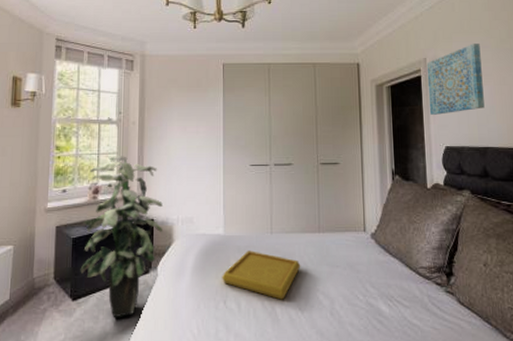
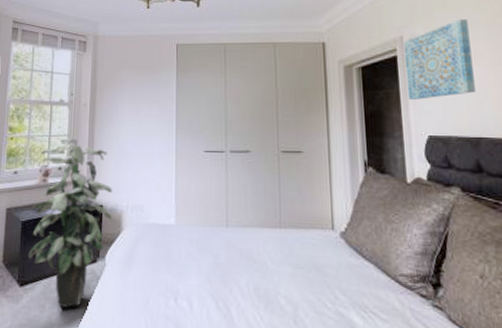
serving tray: present [222,251,301,300] -> none [173,244,260,302]

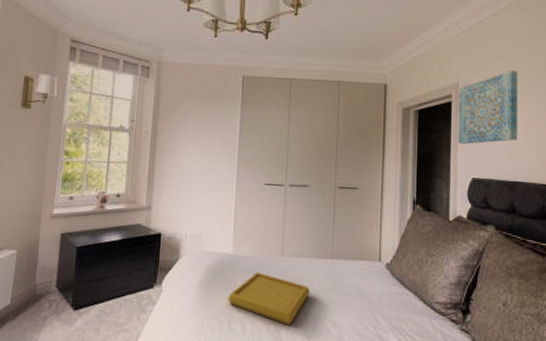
indoor plant: present [28,138,112,309] -> none [83,165,171,331]
serving tray: none [173,244,260,302] -> present [228,272,311,325]

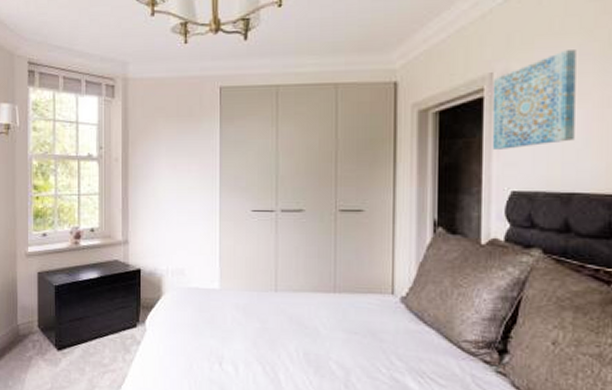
serving tray: present [228,272,311,325] -> none [217,309,311,367]

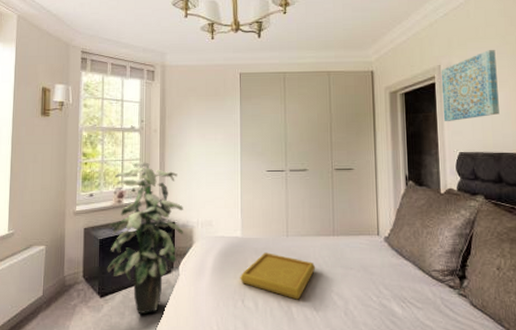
indoor plant: none [64,197,150,372] -> present [107,162,183,315]
serving tray: none [217,309,311,367] -> present [240,253,316,300]

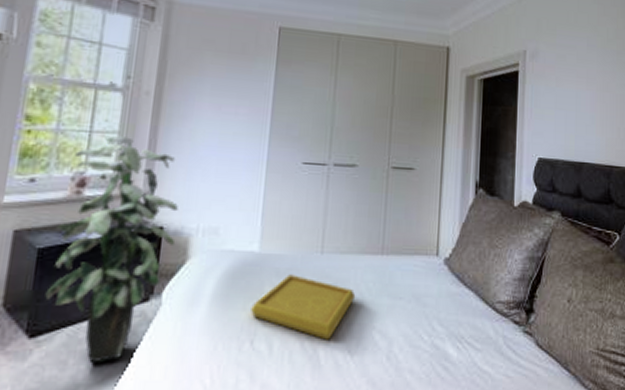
wall art: present [441,50,499,121] -> none [524,40,586,120]

